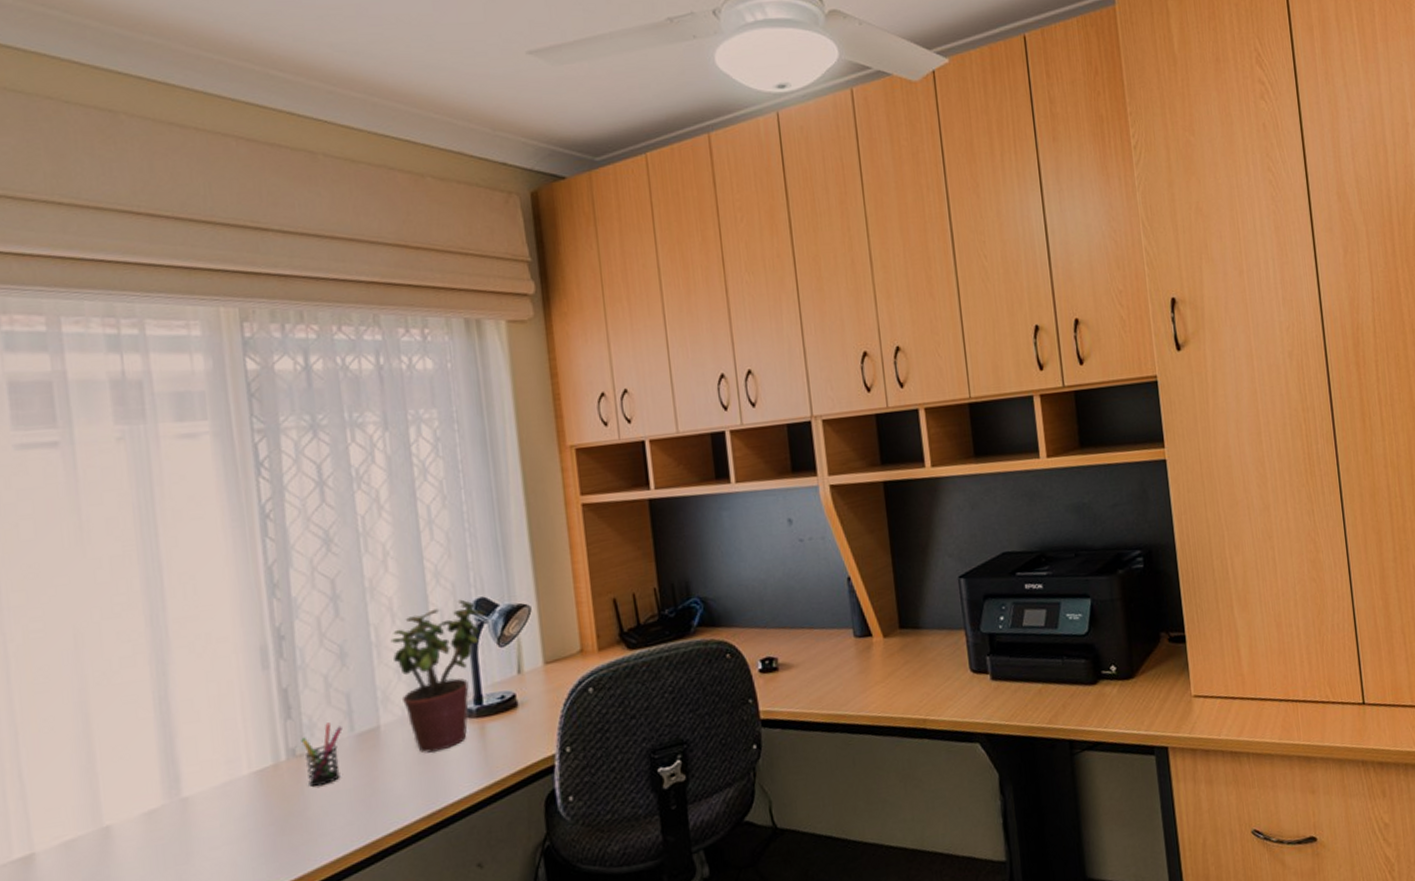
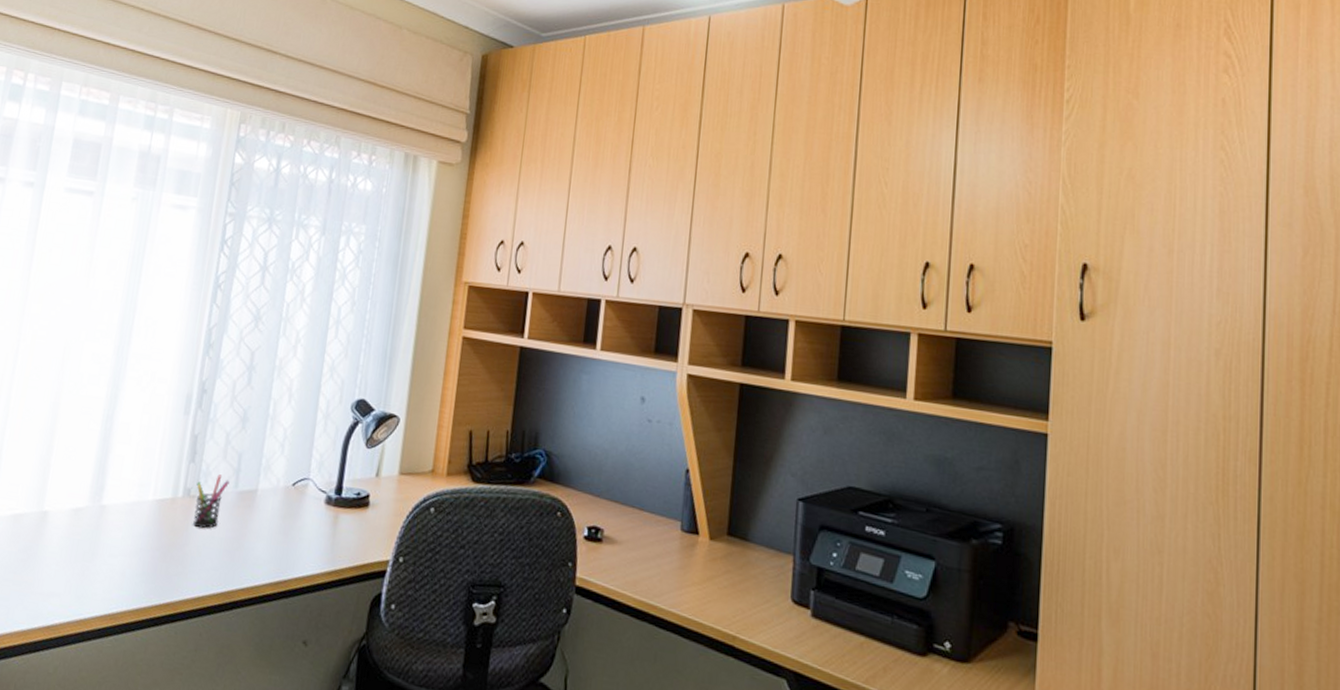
potted plant: present [390,599,486,754] -> none [279,396,363,528]

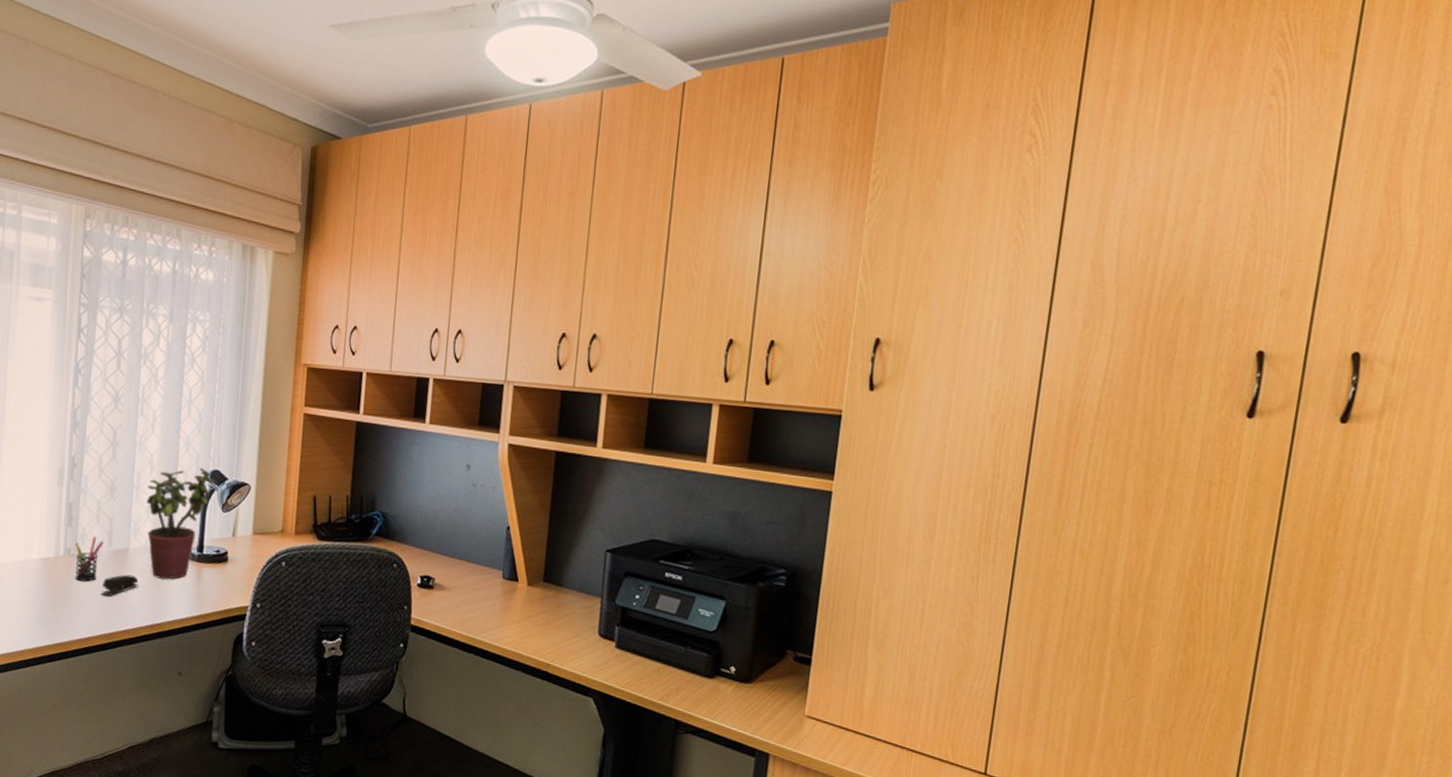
stapler: none [221,520,266,547] -> present [101,574,139,597]
potted plant: none [279,396,363,528] -> present [147,467,217,580]

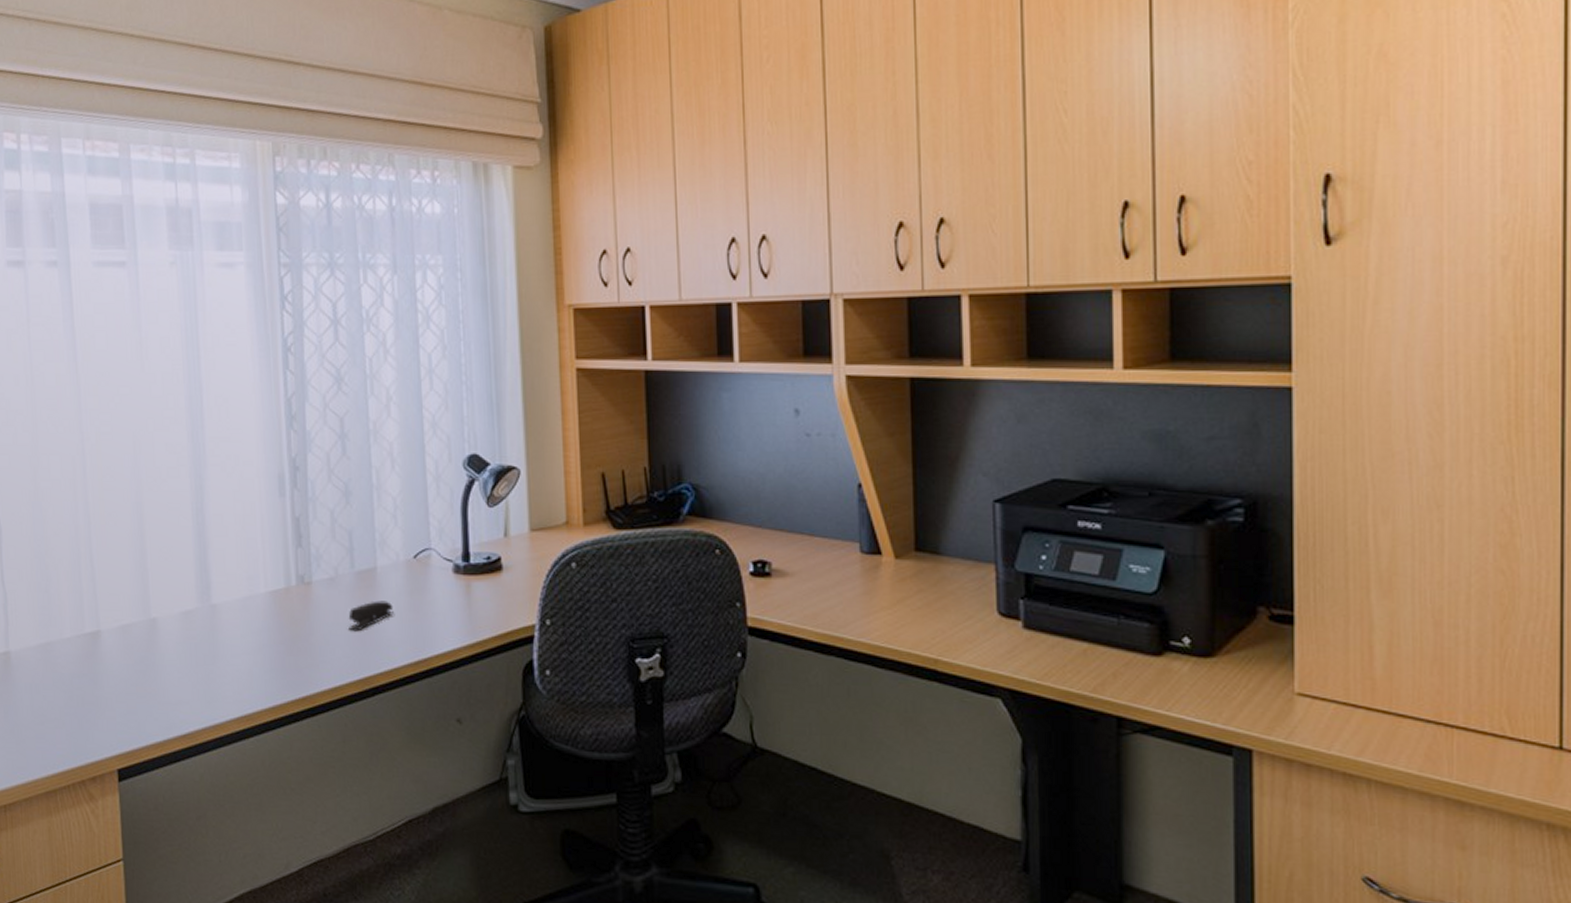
pen holder: present [75,536,104,582] -> none [309,556,344,616]
potted plant: present [147,467,217,580] -> none [389,453,477,603]

